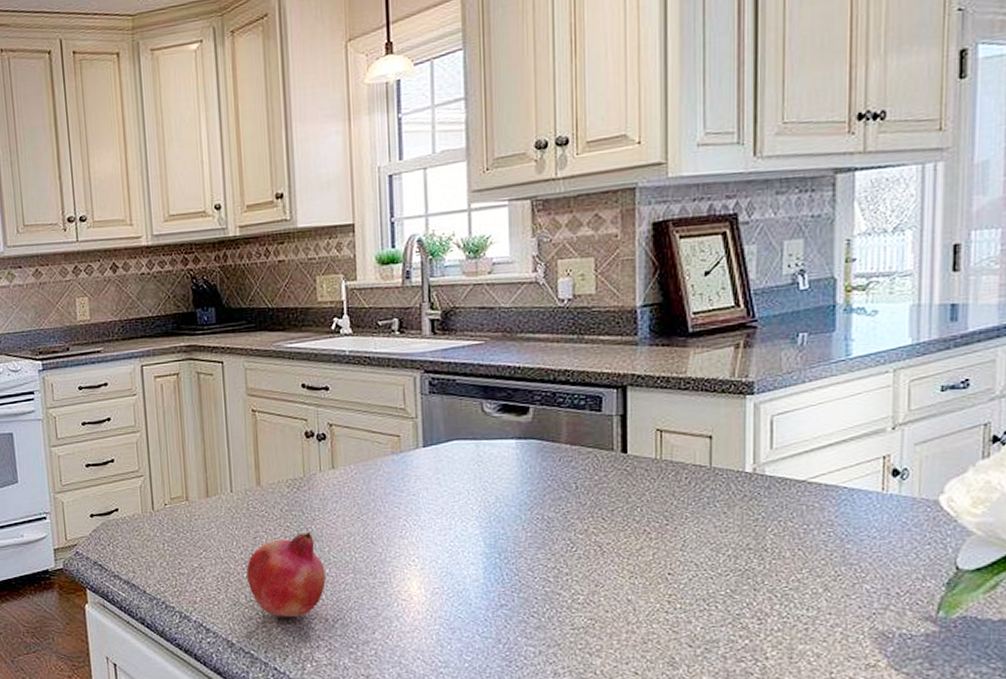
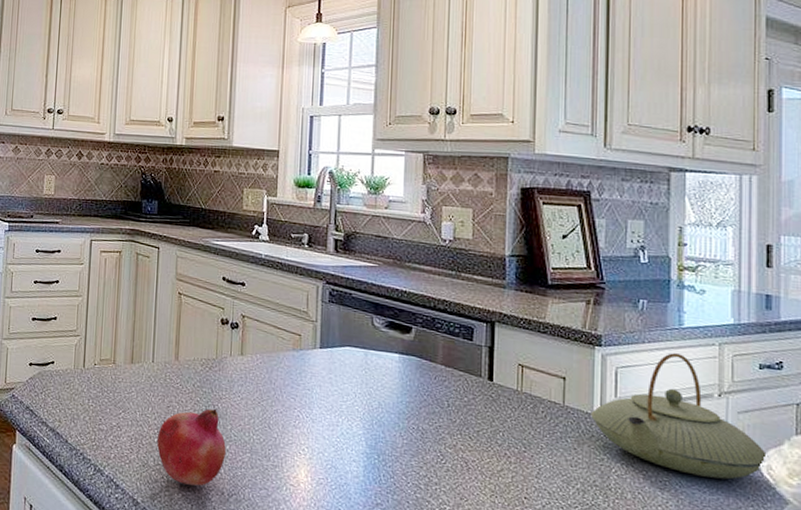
teapot: none [742,388,950,521] -> present [590,353,769,480]

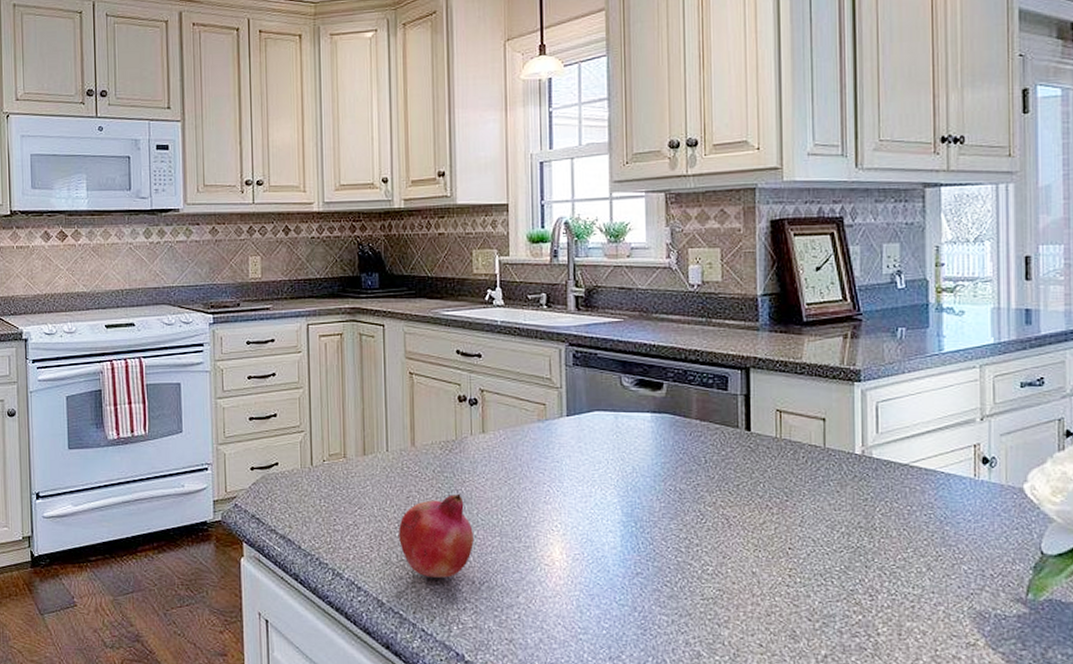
teapot: present [590,353,769,480] -> none [852,381,1032,505]

